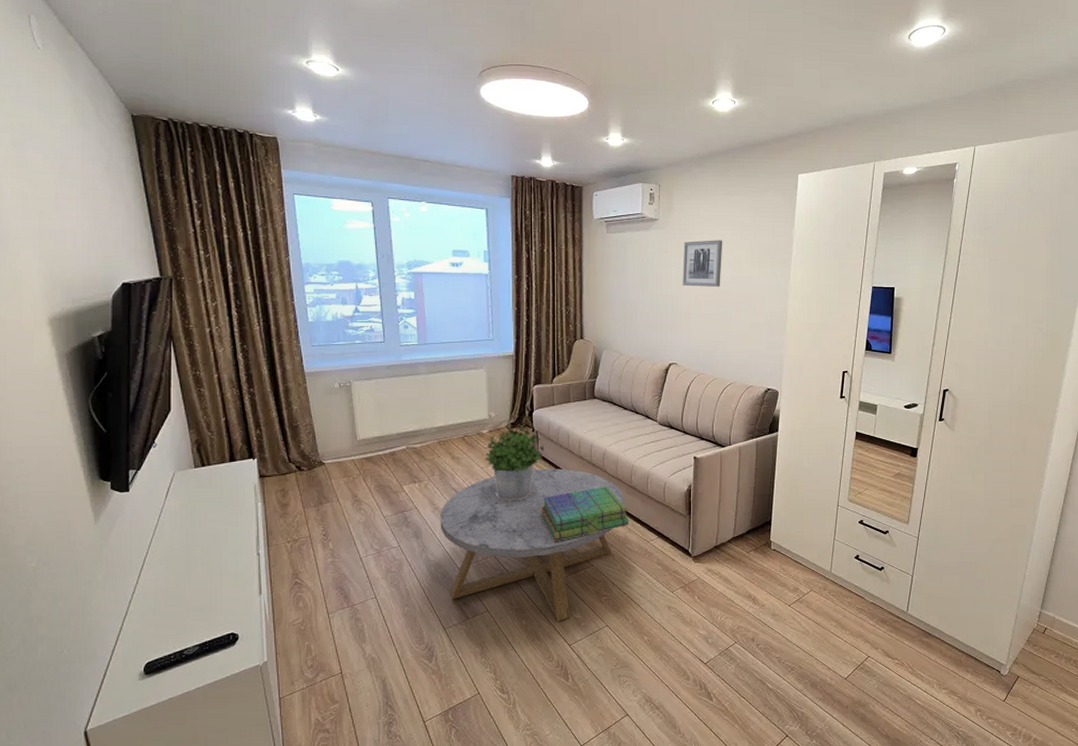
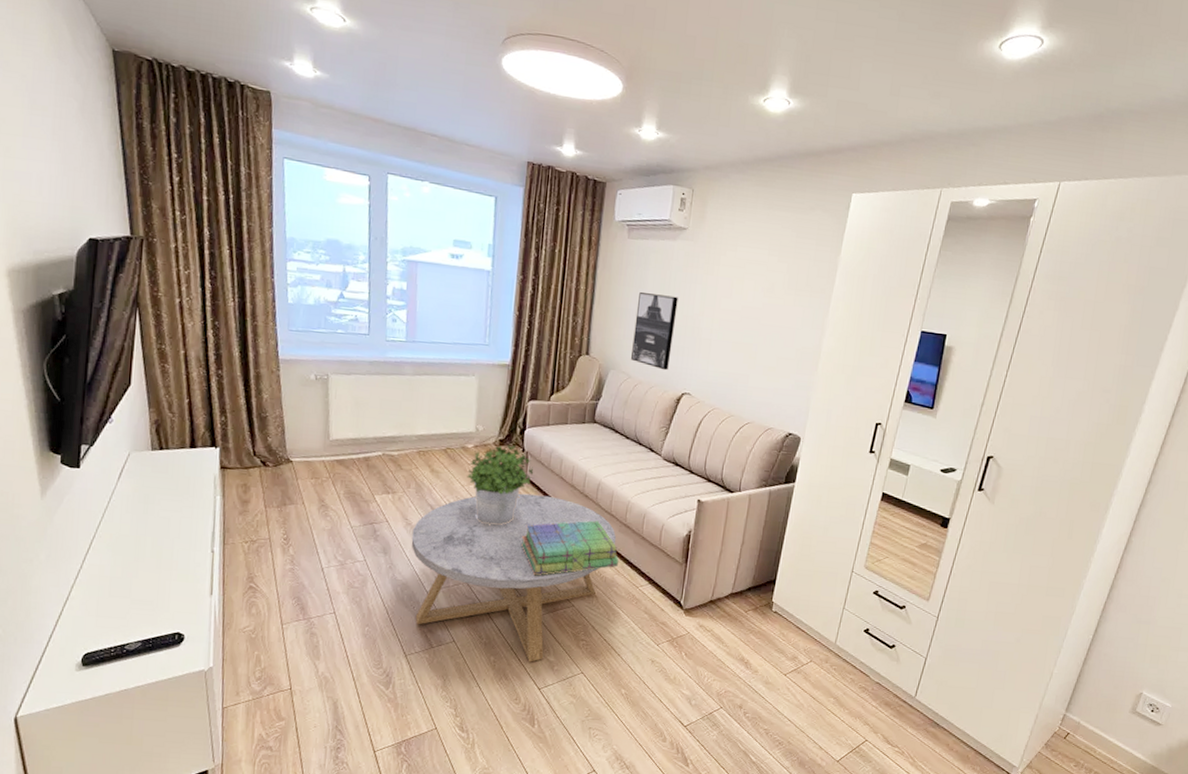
wall art: none [621,279,657,345] -> present [631,292,678,371]
wall art: present [682,240,723,287] -> none [706,257,758,313]

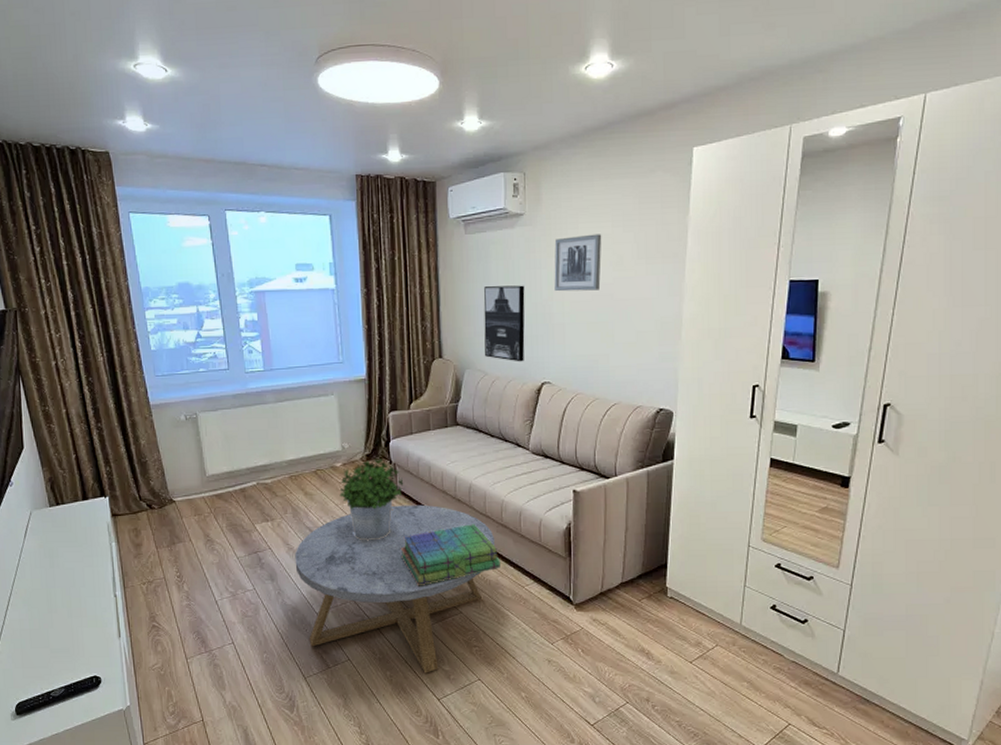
wall art: none [706,257,758,313] -> present [554,234,602,292]

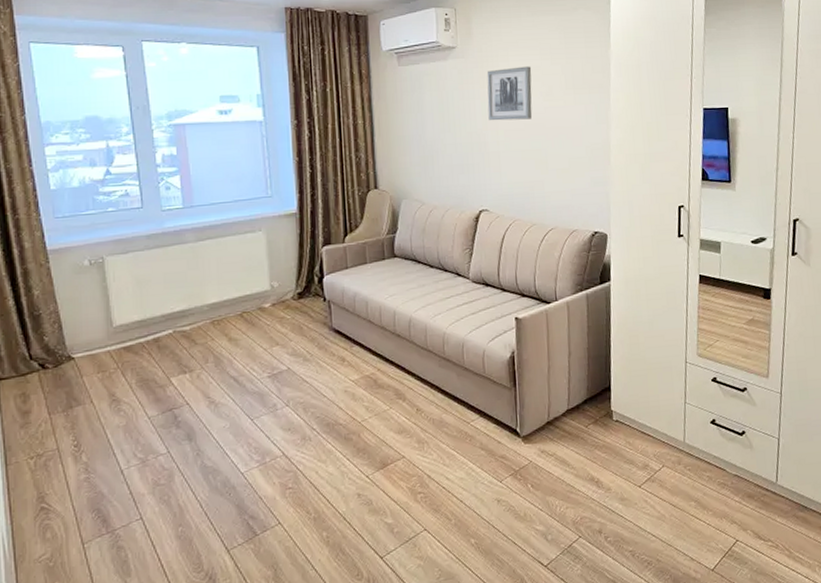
coffee table: present [294,504,495,674] -> none [216,343,438,530]
potted plant: present [339,458,404,541] -> none [268,296,339,387]
stack of books: present [400,524,500,586] -> none [336,360,444,432]
wall art: present [483,285,525,362] -> none [418,115,462,191]

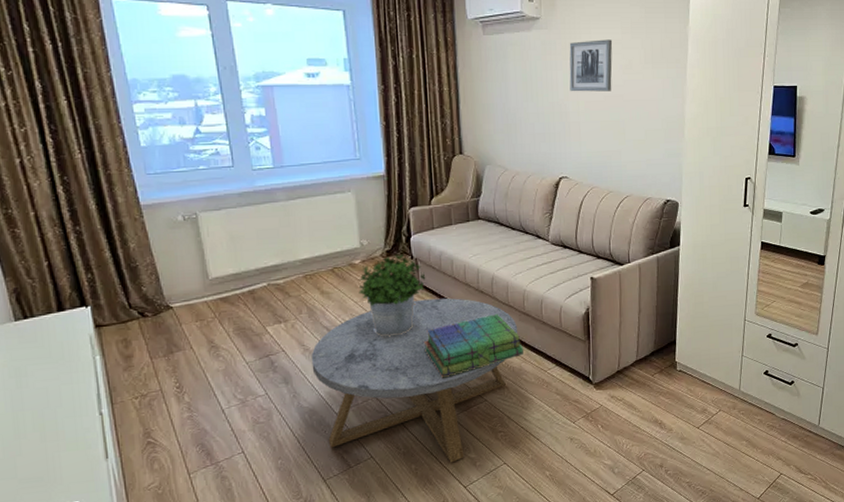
coffee table: none [216,343,438,530] -> present [311,298,518,463]
potted plant: none [268,296,339,387] -> present [359,254,426,337]
stack of books: none [336,360,444,432] -> present [423,314,523,378]

